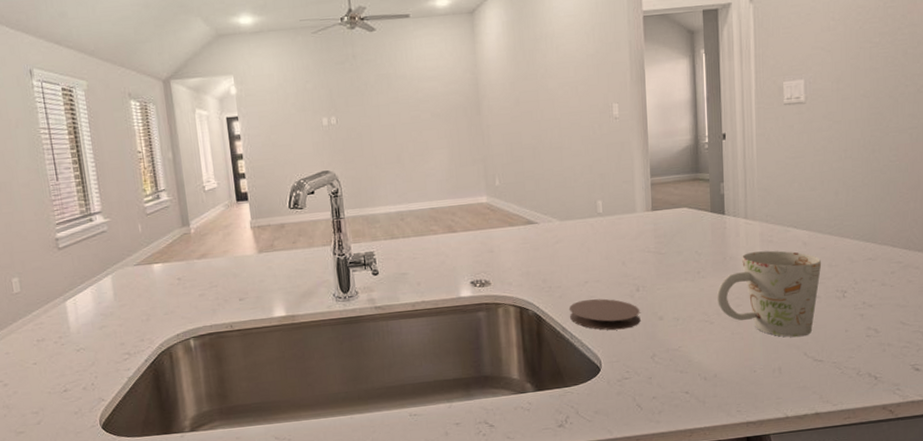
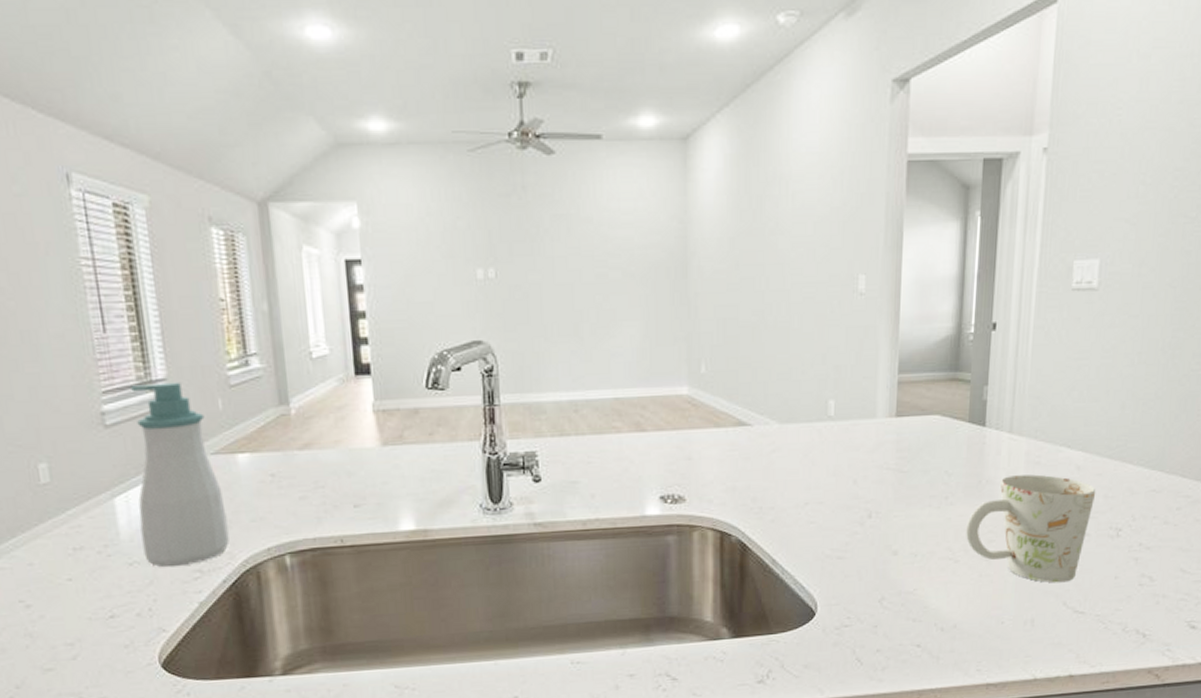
soap bottle: none [76,213,149,352] -> present [130,382,230,568]
coaster: present [568,298,641,331] -> none [782,525,870,566]

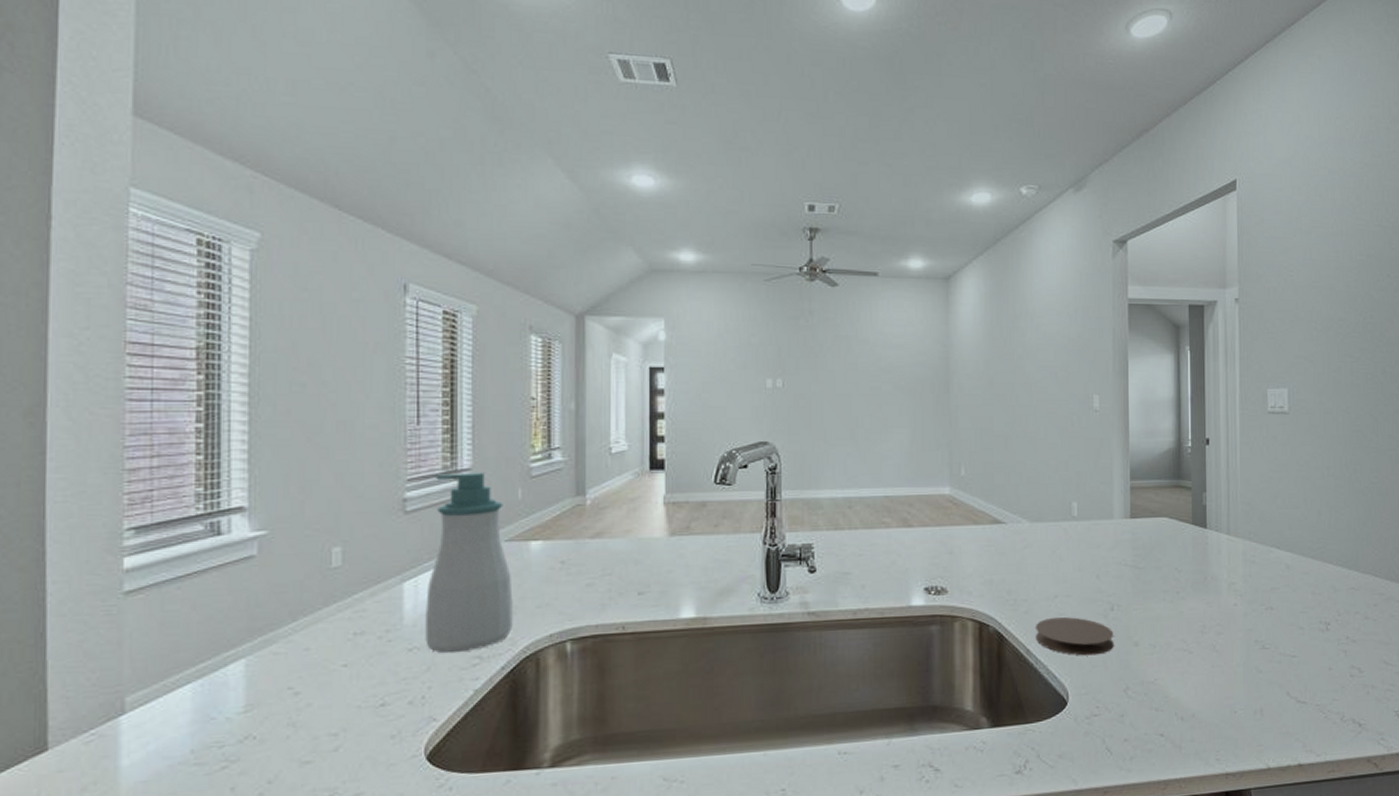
coaster: none [782,525,870,566] -> present [1035,617,1114,656]
mug: present [965,474,1096,583] -> none [1196,572,1305,674]

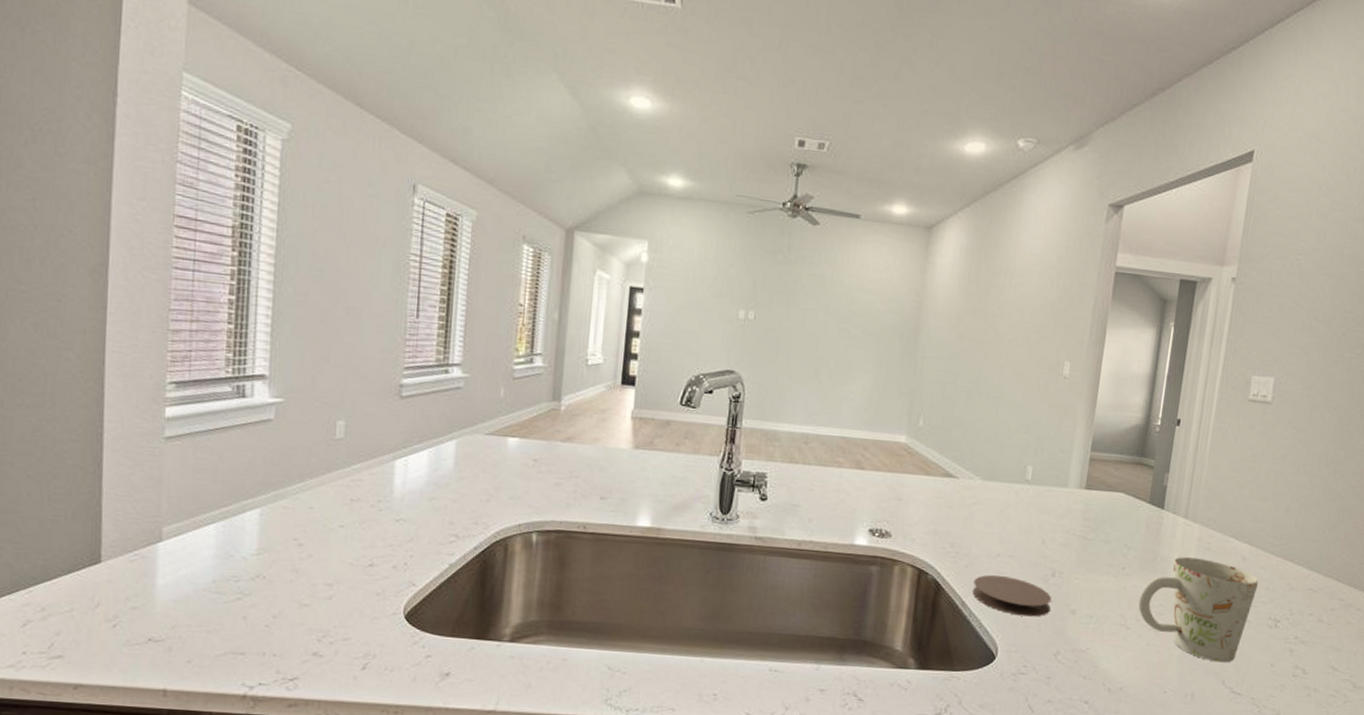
soap bottle: present [425,472,513,654] -> none [410,365,489,529]
mug: none [1196,572,1305,674] -> present [1138,557,1259,663]

